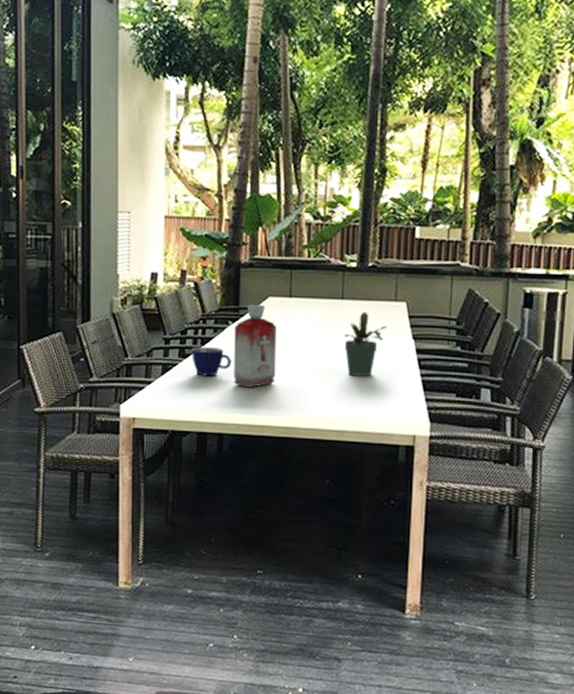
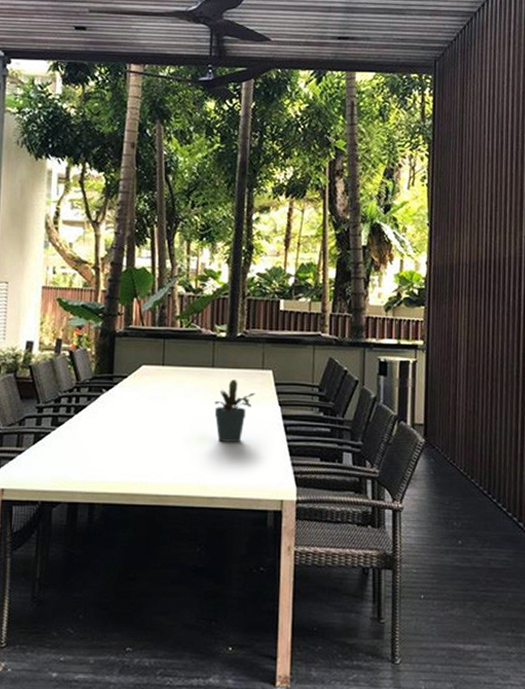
cup: present [192,346,232,376] -> none [64,414,105,445]
bottle: present [234,304,276,388] -> none [106,372,149,456]

